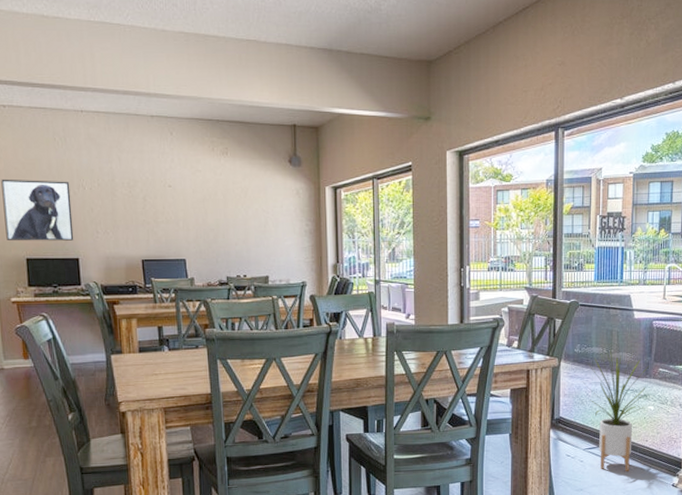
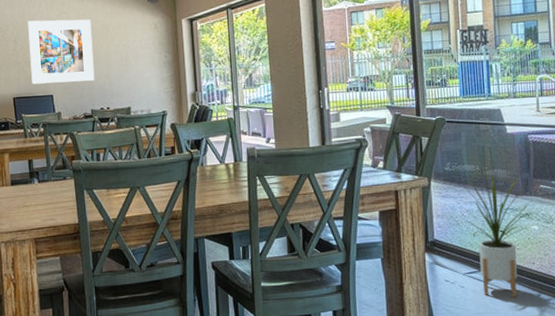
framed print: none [158,177,231,247] -> present [28,19,95,84]

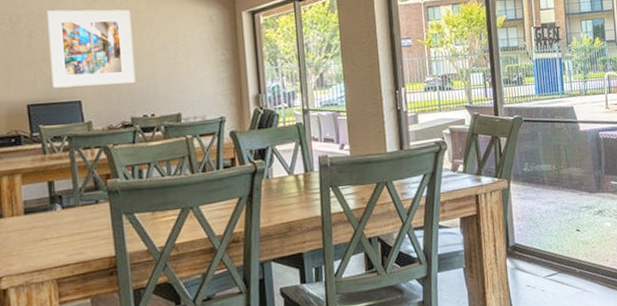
house plant: present [455,166,528,297] -> none [534,165,601,297]

